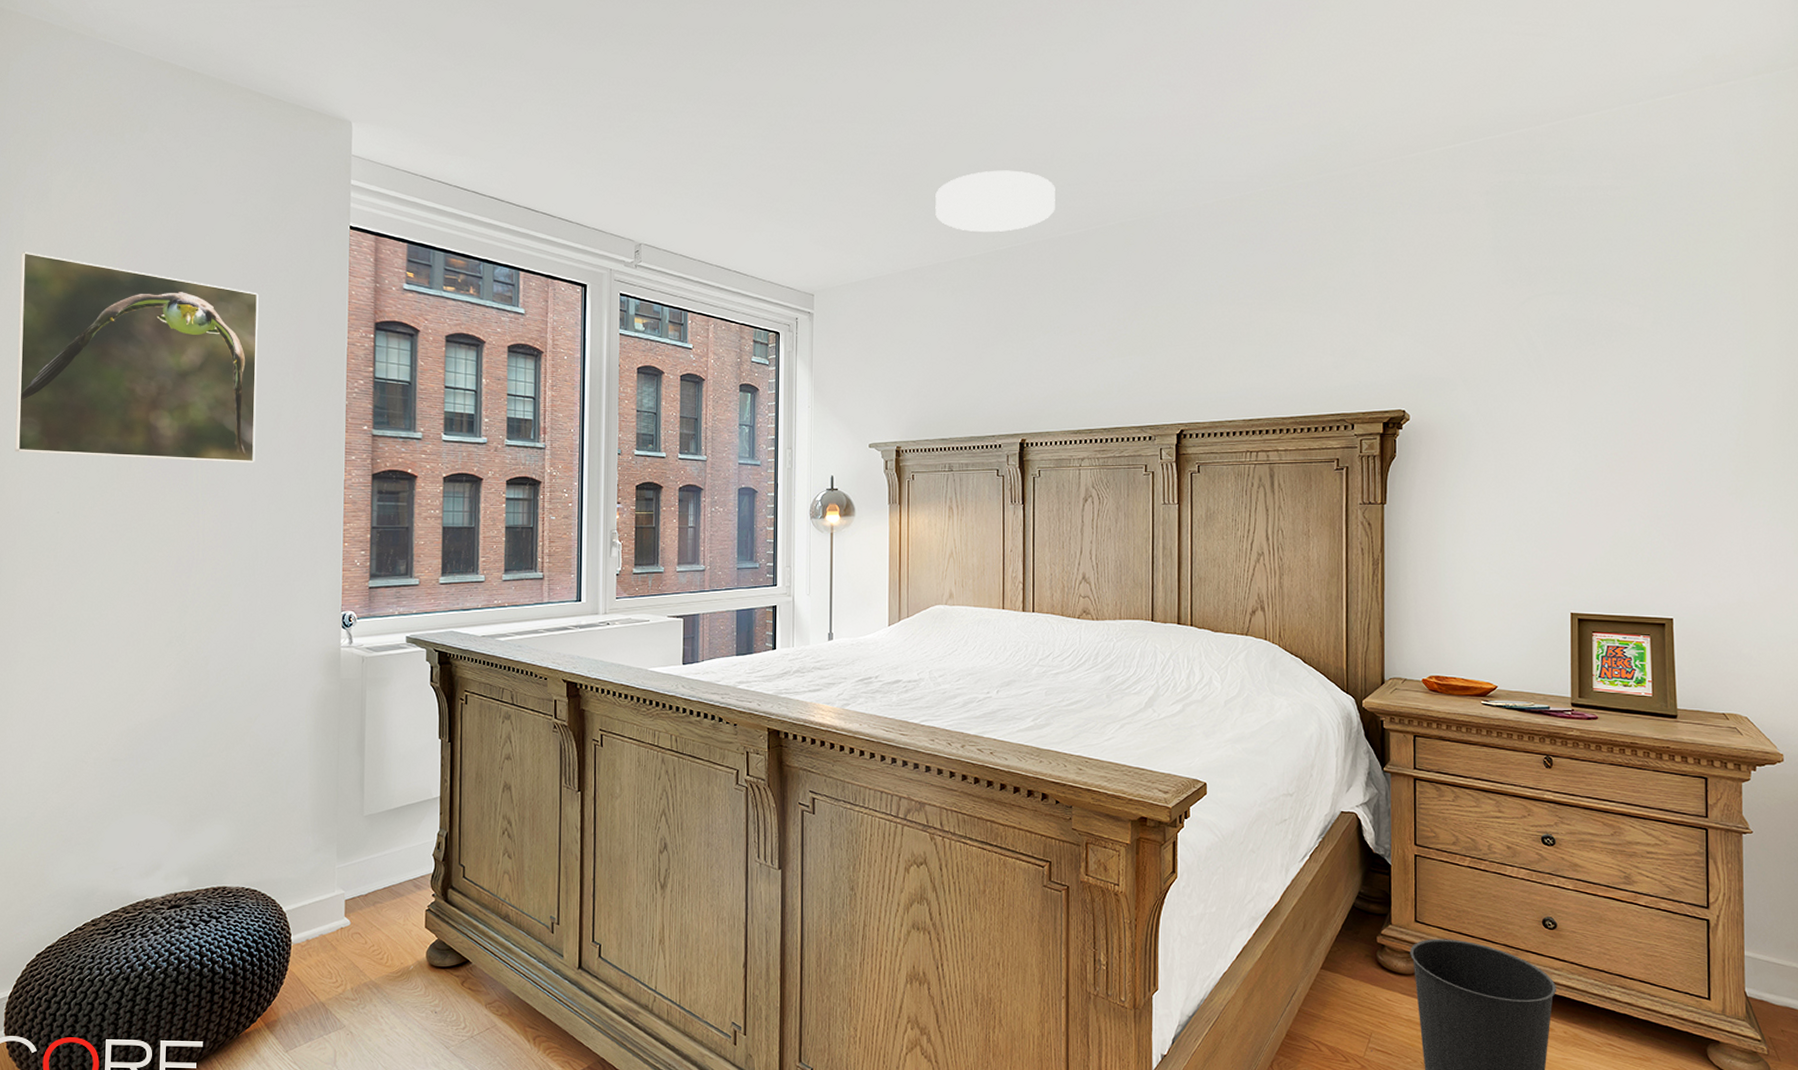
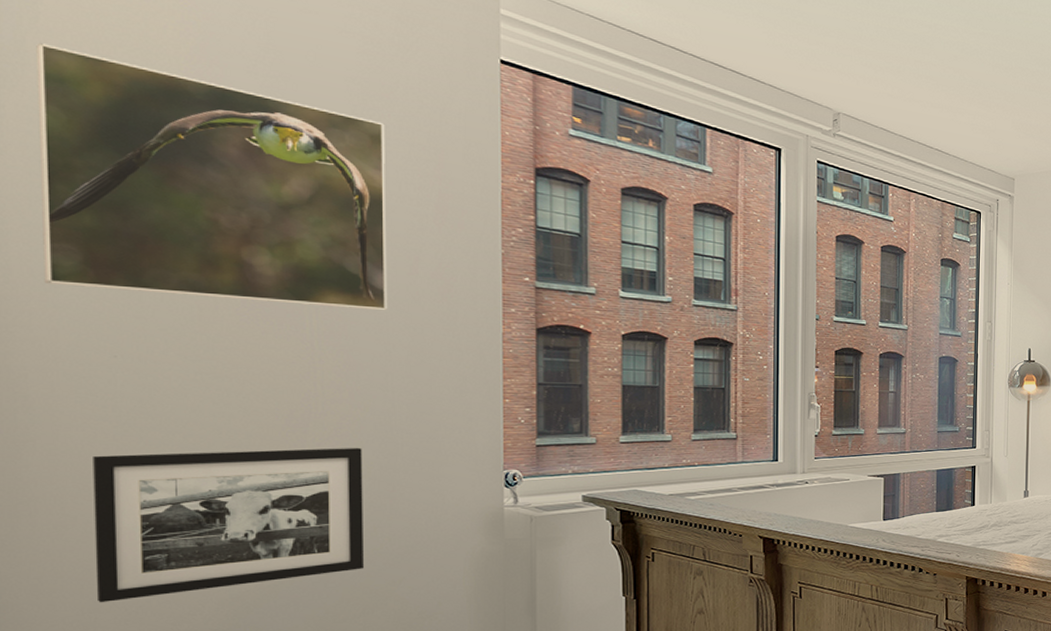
picture frame: none [34,590,231,731] -> present [93,447,364,603]

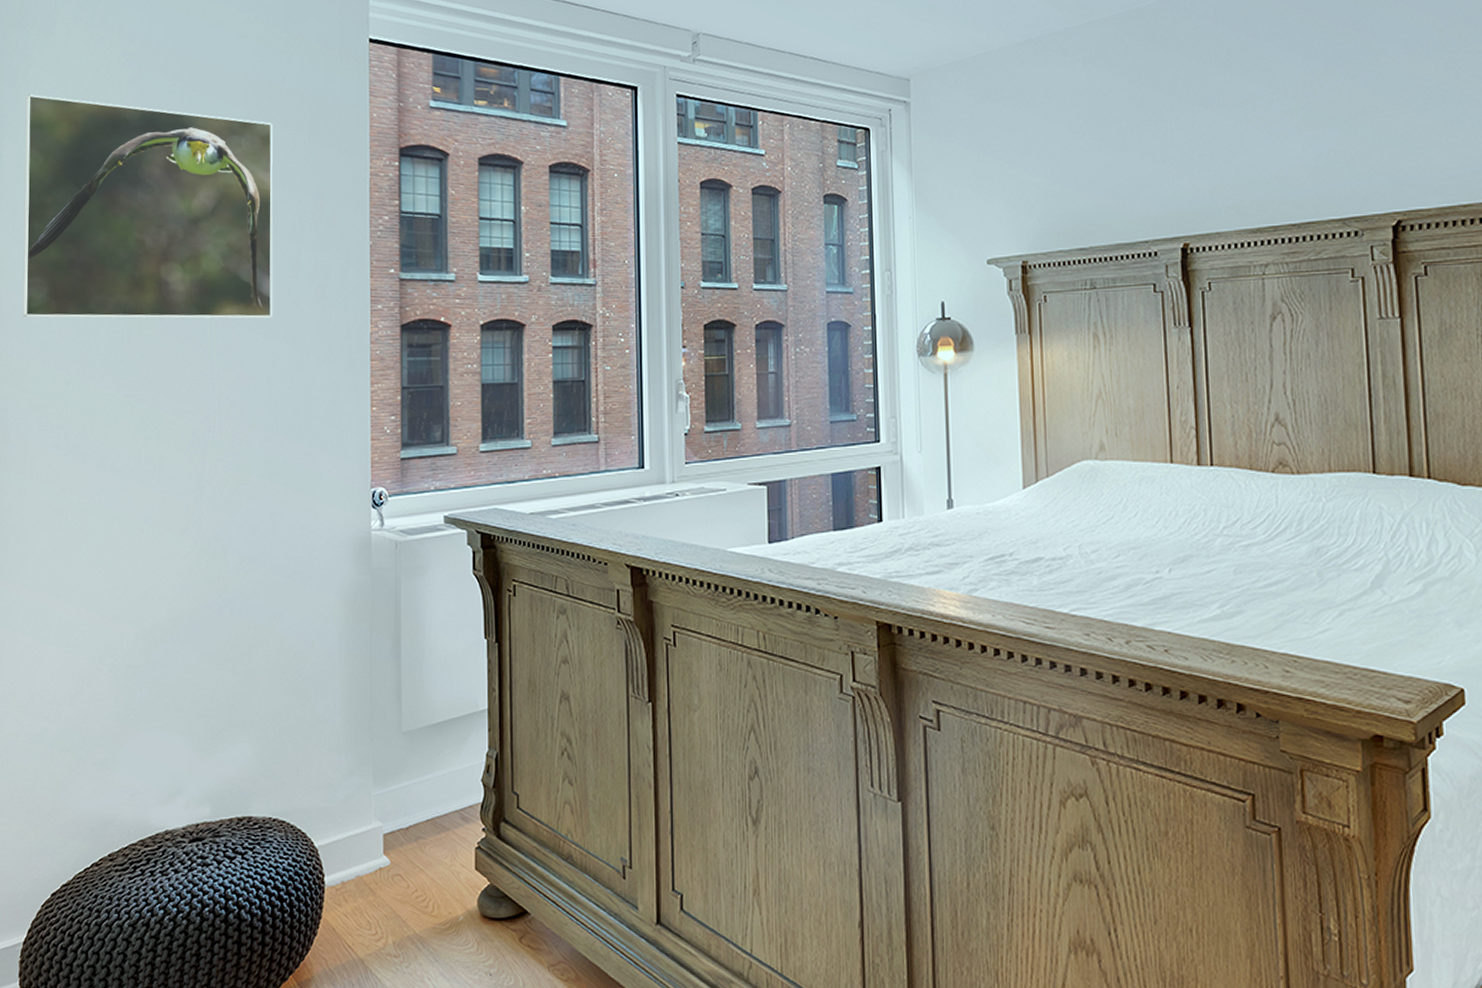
picture frame: present [93,447,364,603] -> none [46,467,250,634]

